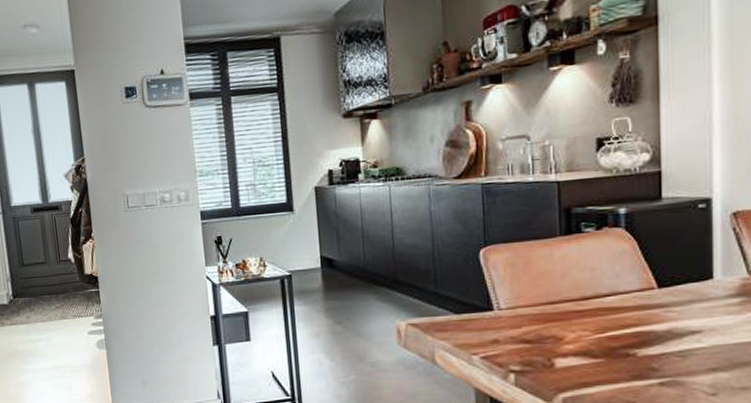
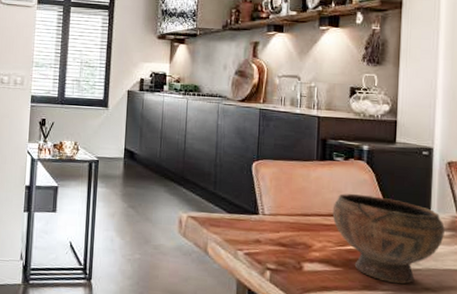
bowl: none [585,268,733,368] -> present [332,193,445,285]

